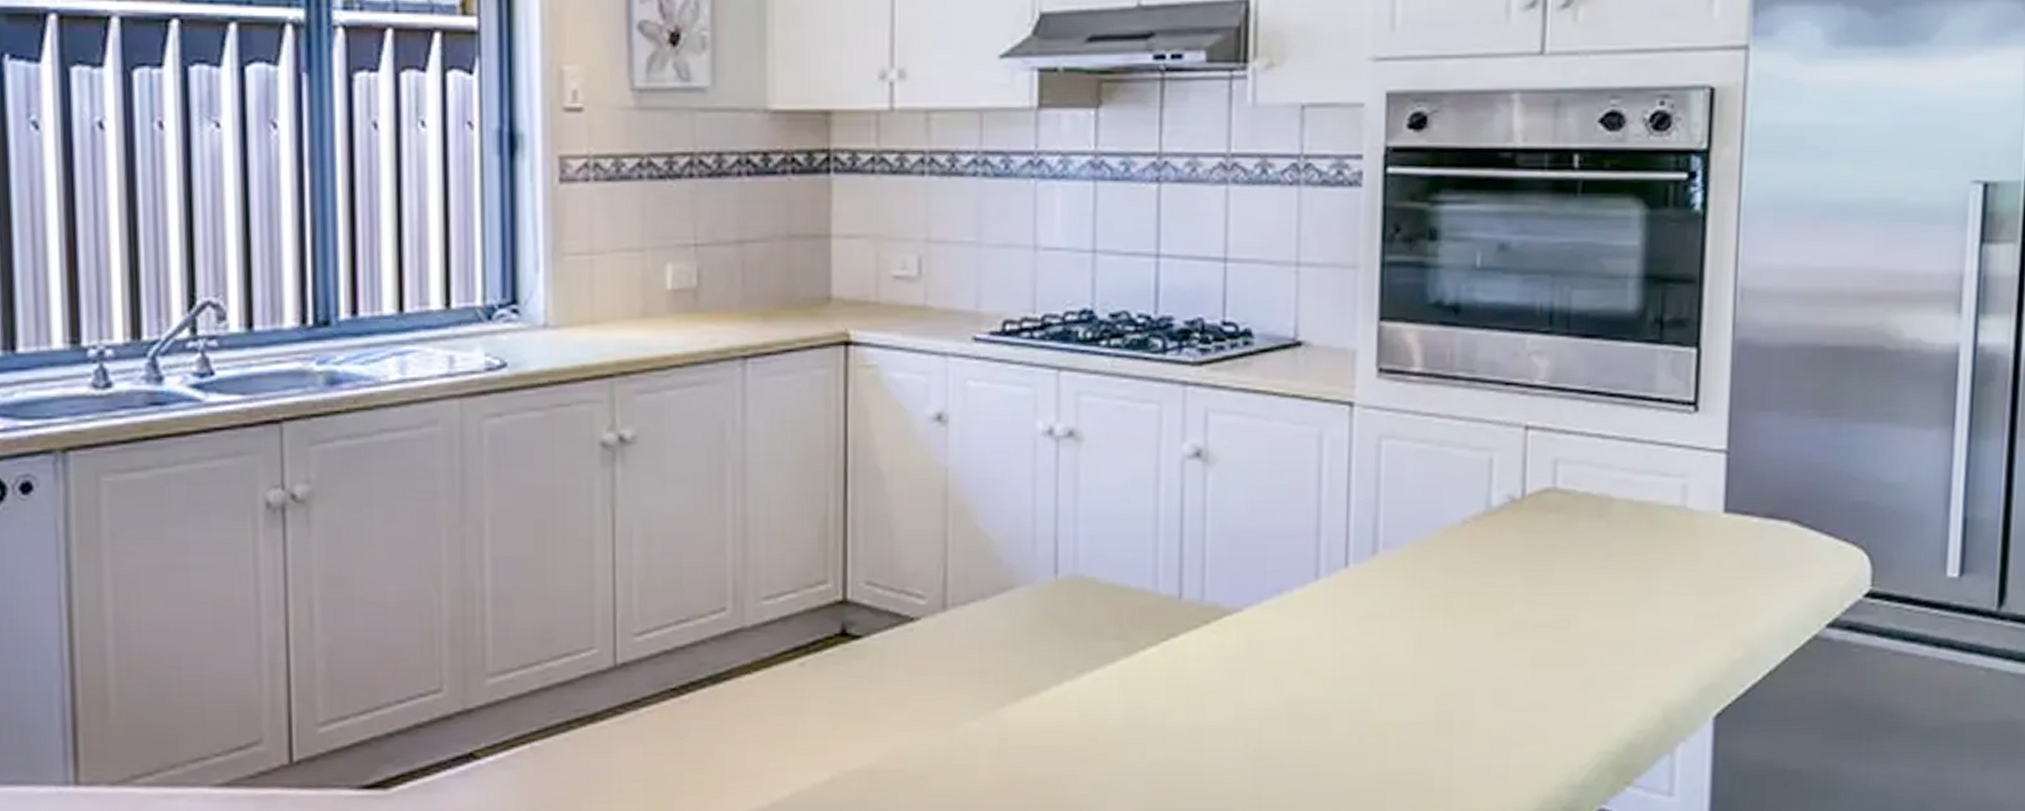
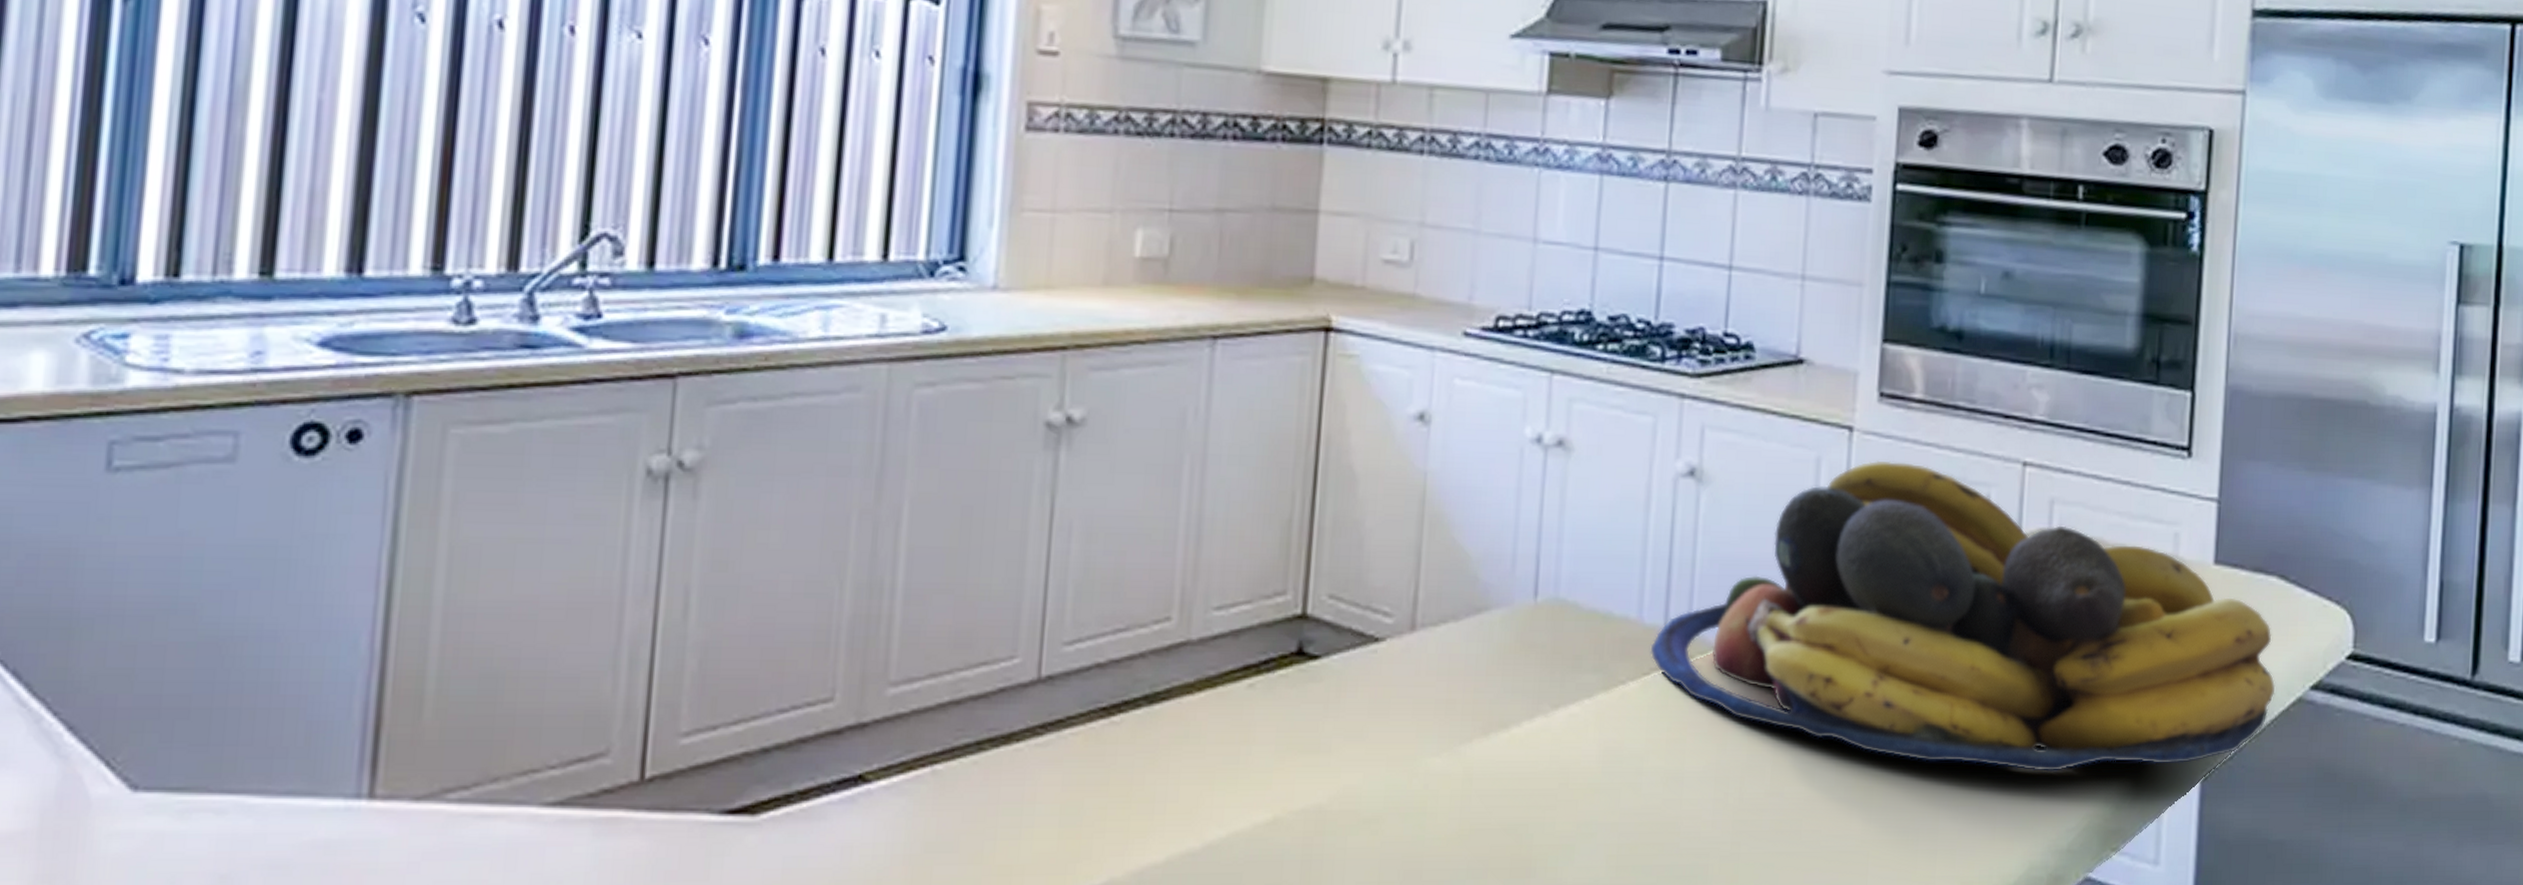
fruit bowl: none [1166,432,1790,714] -> present [1650,460,2276,771]

